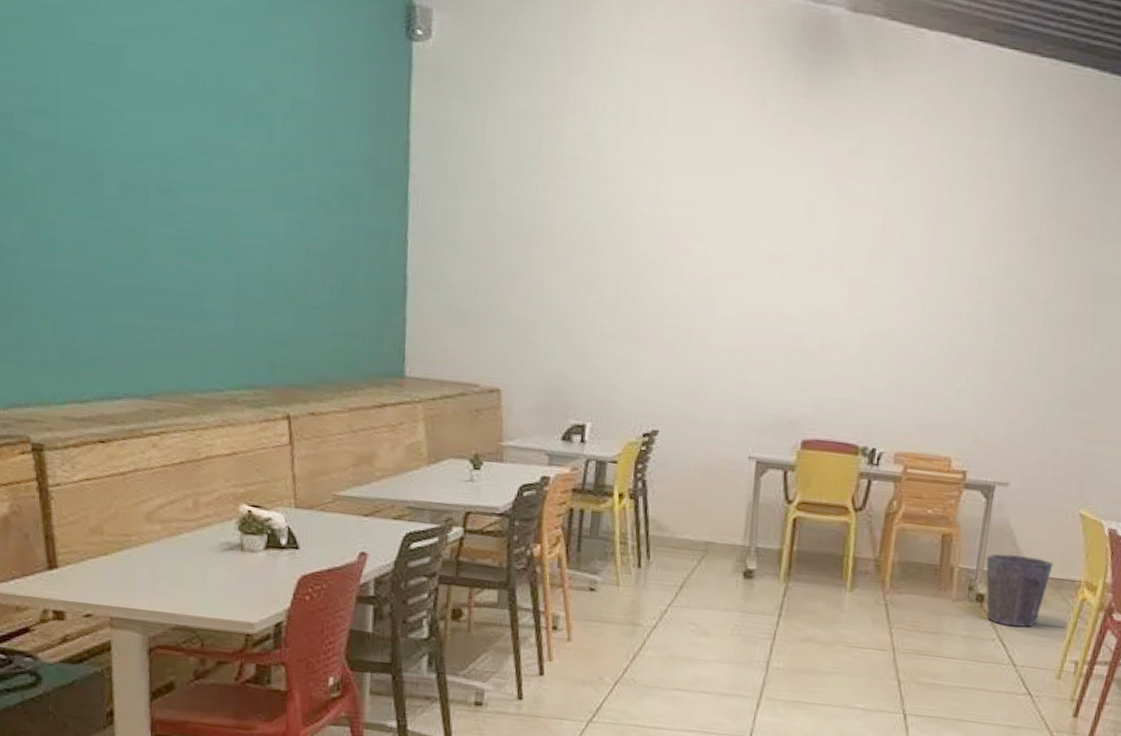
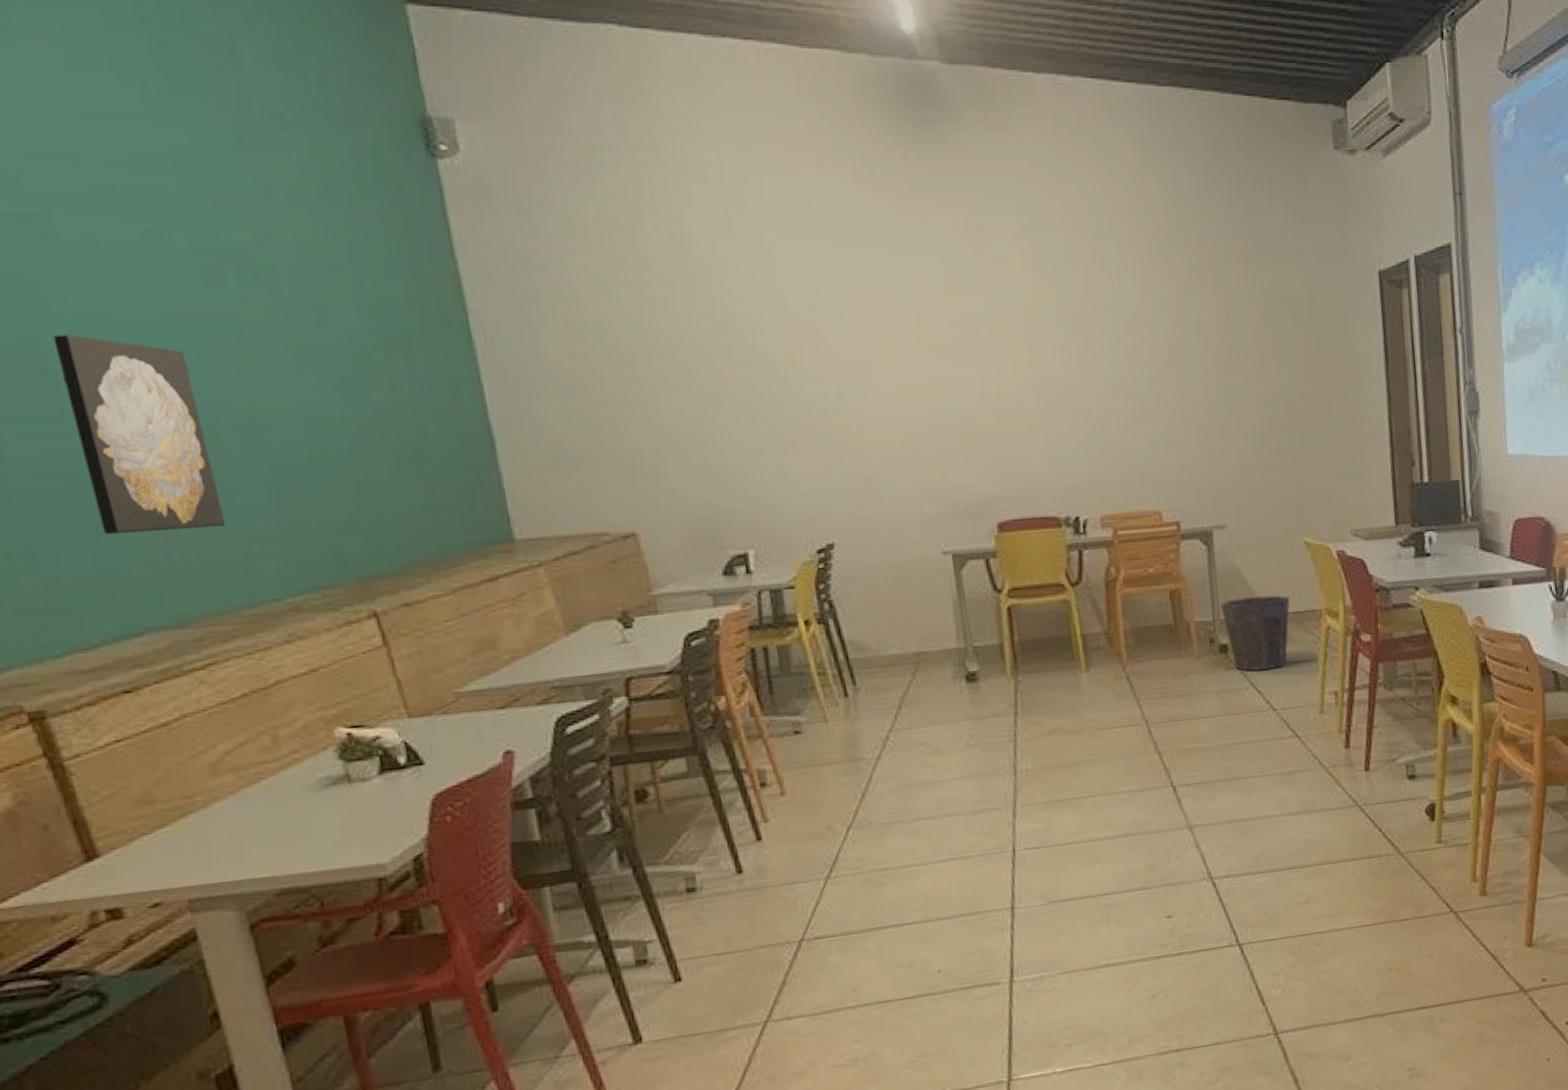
wall art: none [106,146,197,323] -> present [53,334,225,535]

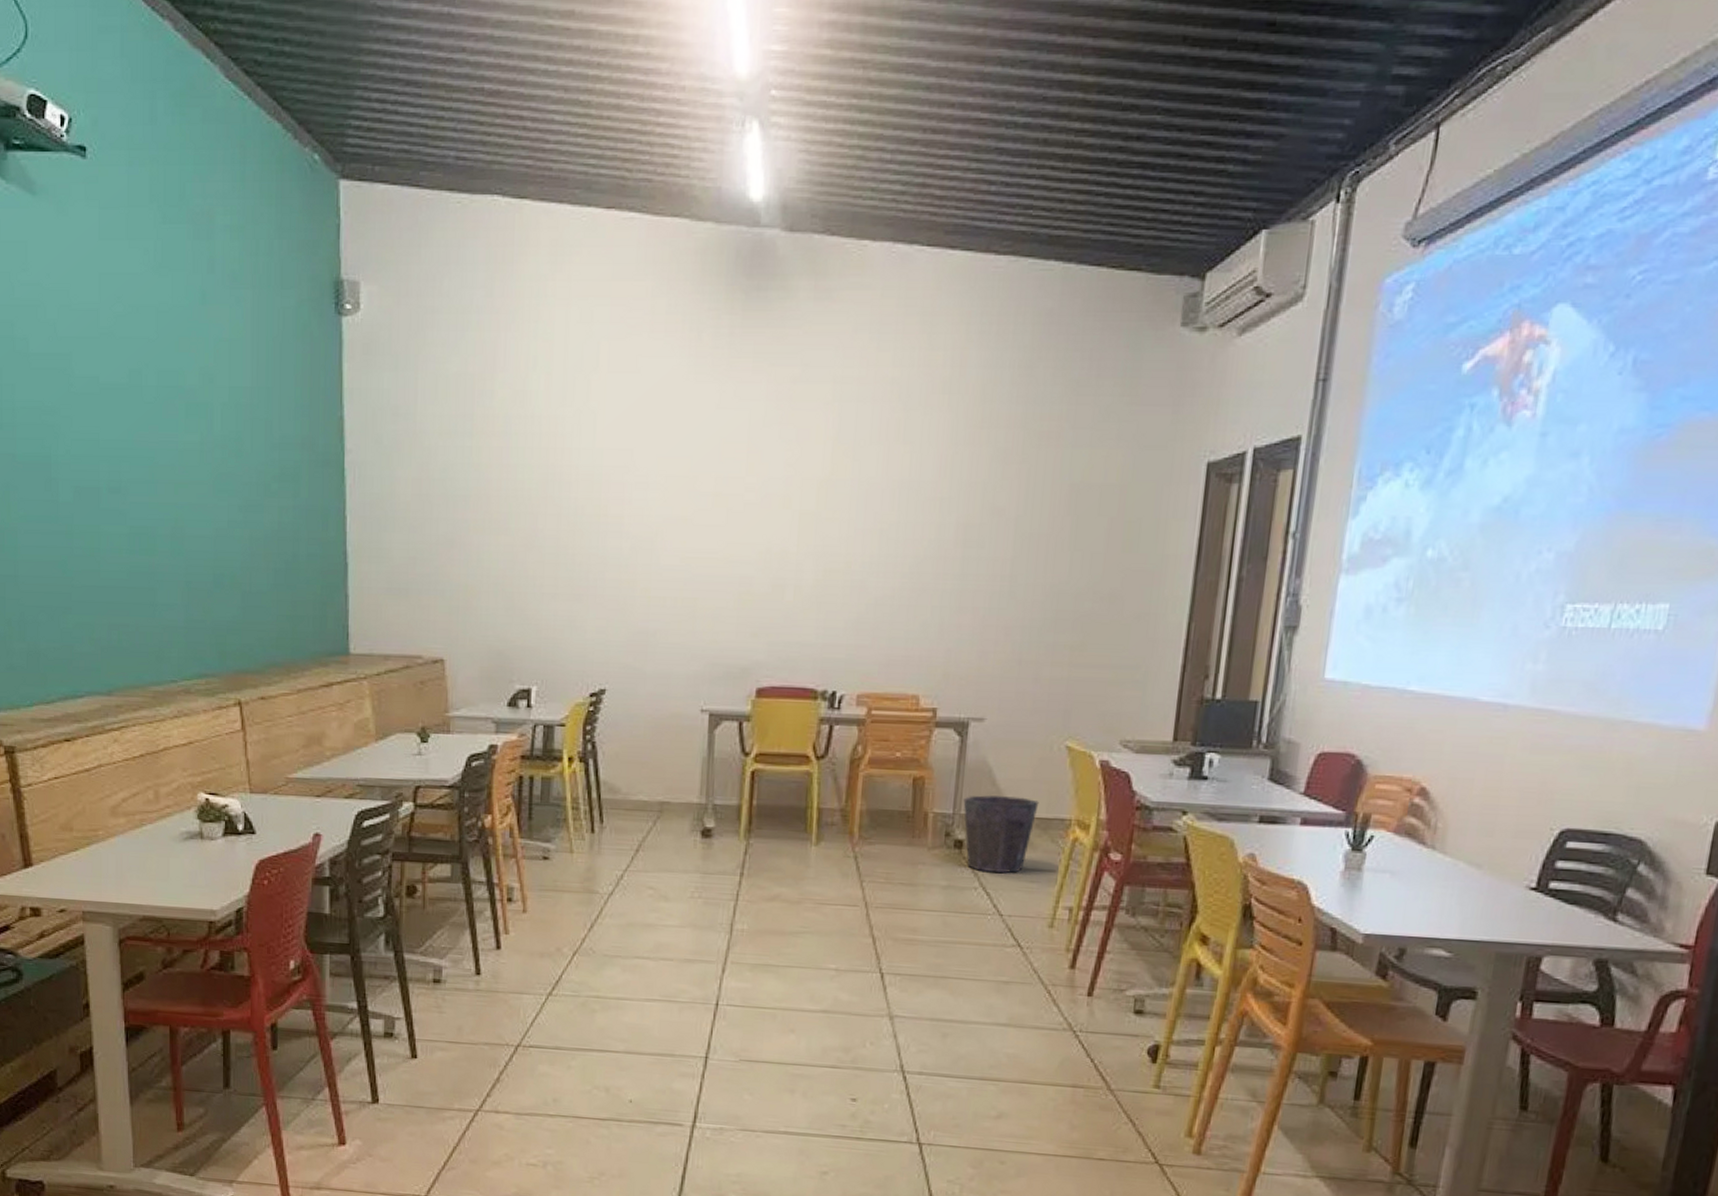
wall art: present [53,334,225,535] -> none [60,452,149,617]

